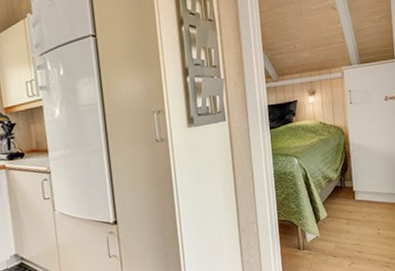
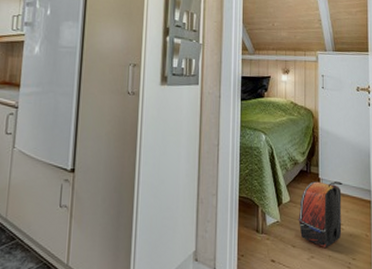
backpack: none [336,190,379,253] -> present [298,180,343,247]

